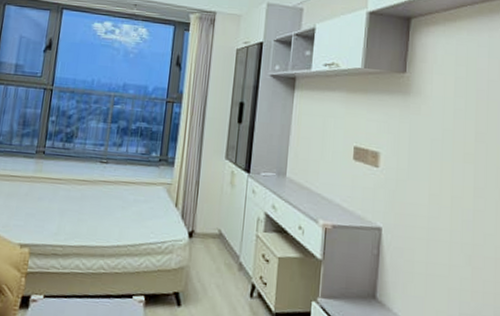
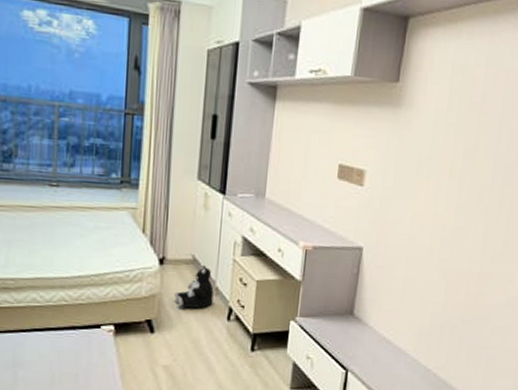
plush toy: none [200,240,238,283] -> present [173,265,214,308]

